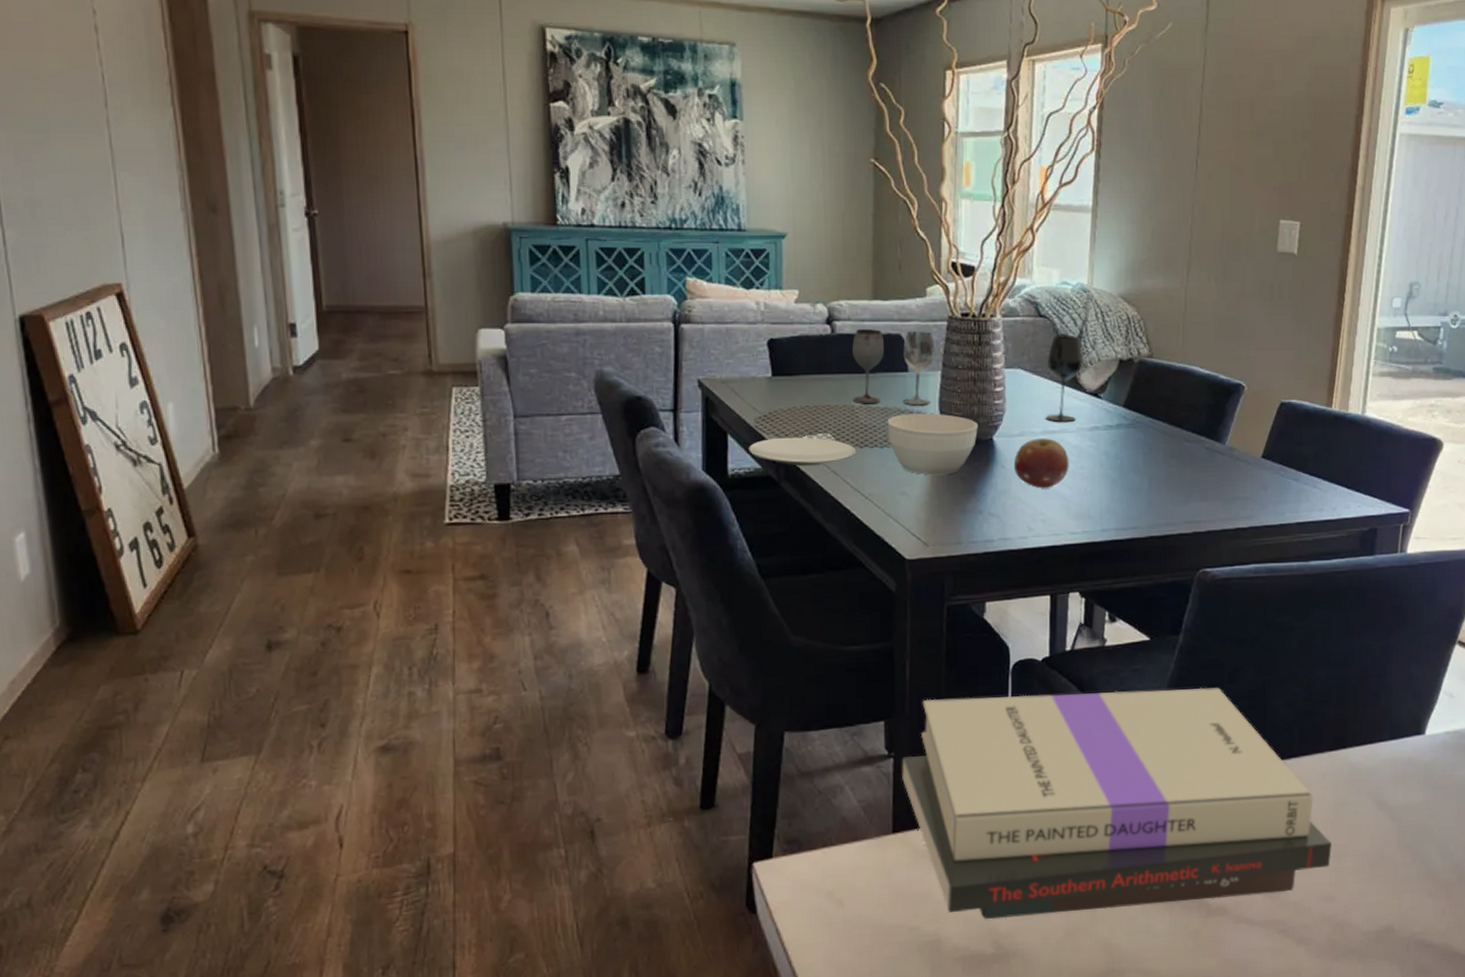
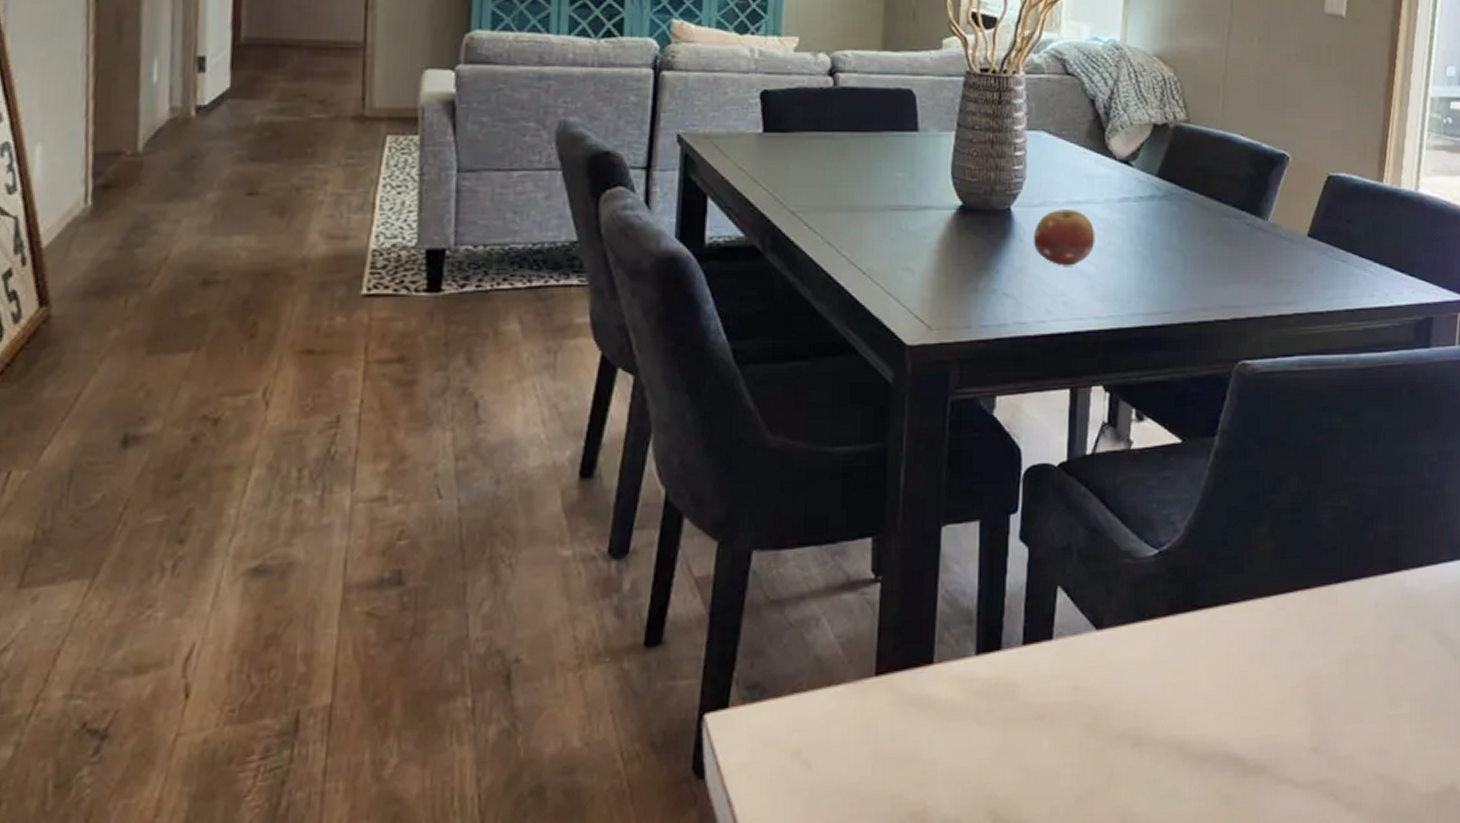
plate: present [749,437,857,466] -> none [731,202,855,236]
place mat: present [753,403,934,448] -> none [738,165,946,216]
wineglass: present [852,328,935,406] -> none [854,81,950,170]
bowl: present [887,413,979,476] -> none [891,178,995,249]
books: present [902,687,1332,920] -> none [890,498,1386,784]
wine glass: present [1046,335,1084,423] -> none [1071,95,1114,193]

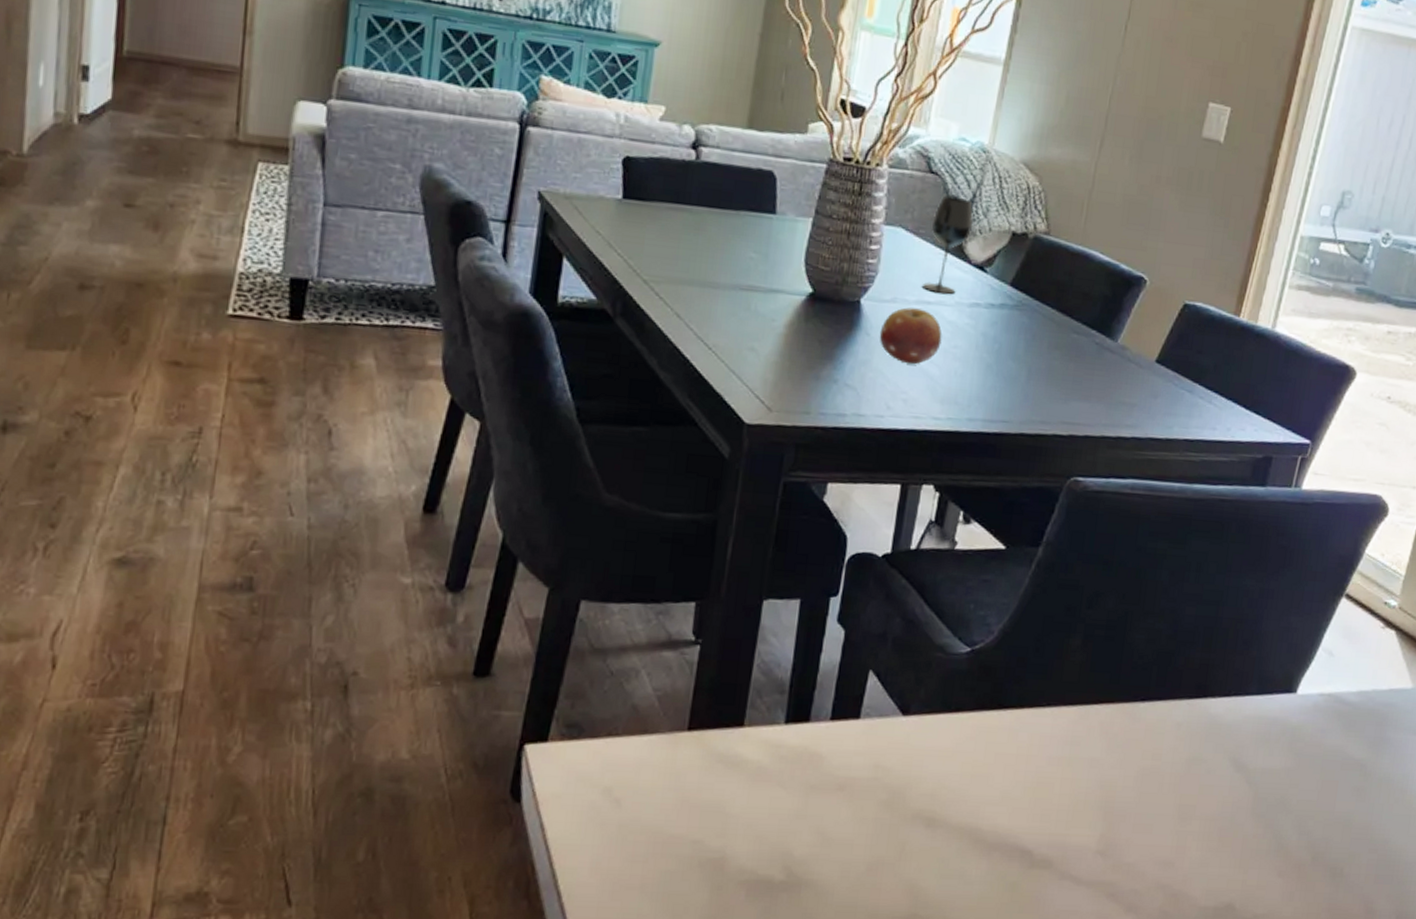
wine glass: none [1071,95,1114,193] -> present [923,195,974,294]

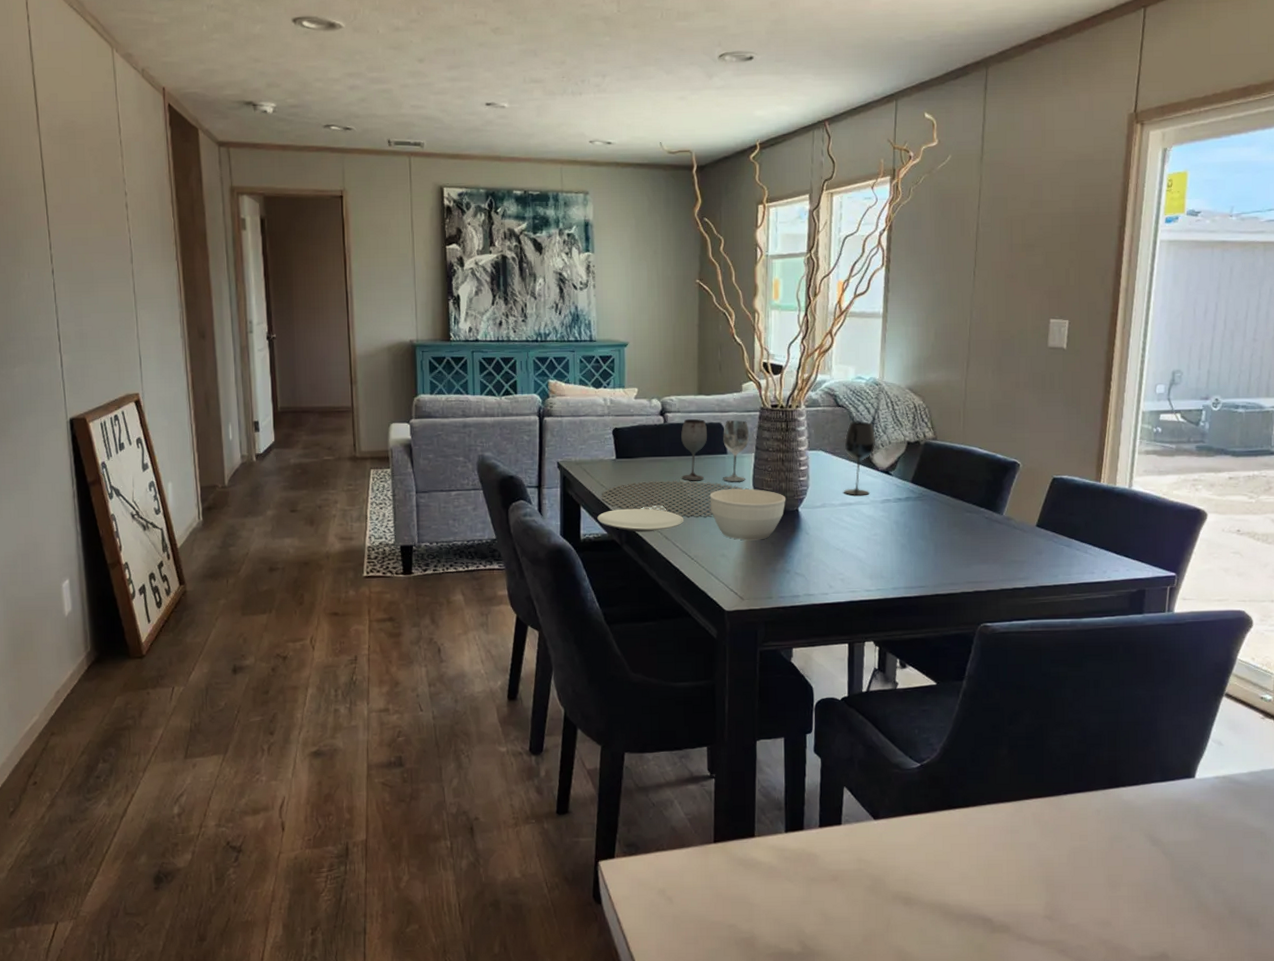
plate: none [585,268,706,305] -> present [597,508,684,533]
place mat: none [594,234,799,296] -> present [601,480,749,517]
wineglass: none [709,159,810,255] -> present [681,418,750,482]
bowl: none [743,260,847,335] -> present [709,488,786,541]
fruit: present [879,307,942,364] -> none [816,509,864,551]

